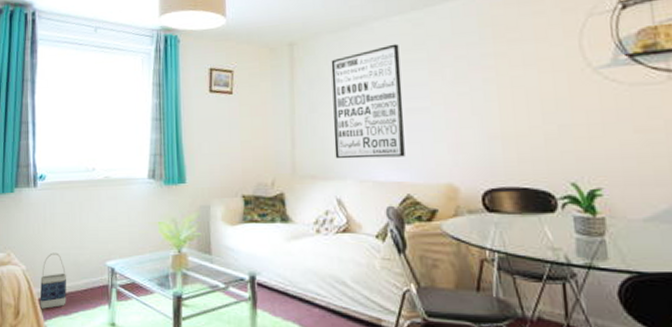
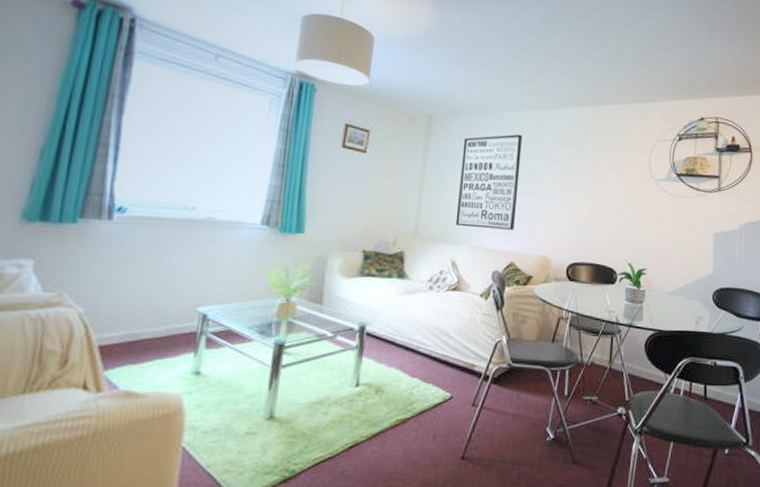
bag: present [39,252,67,309] -> none [99,295,143,357]

